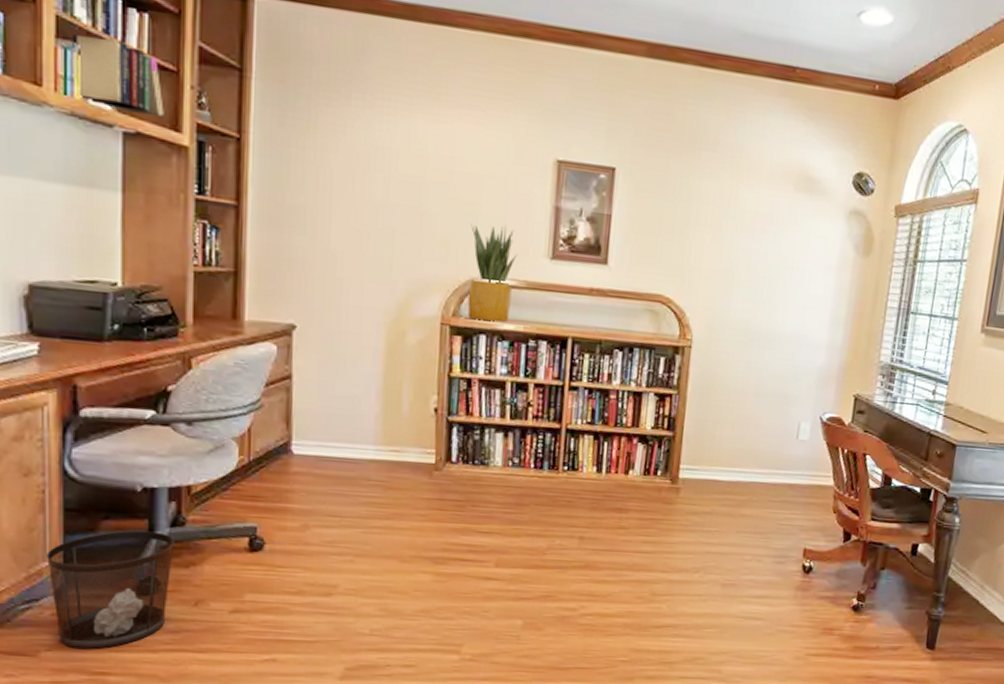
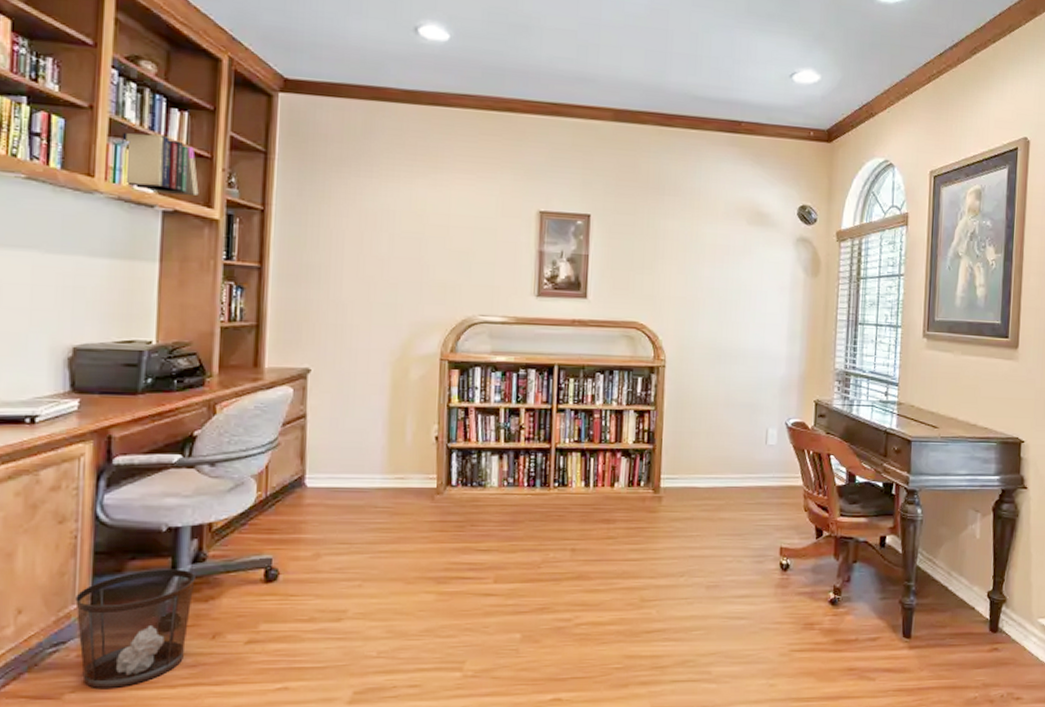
planter: present [467,223,518,323] -> none [463,269,507,355]

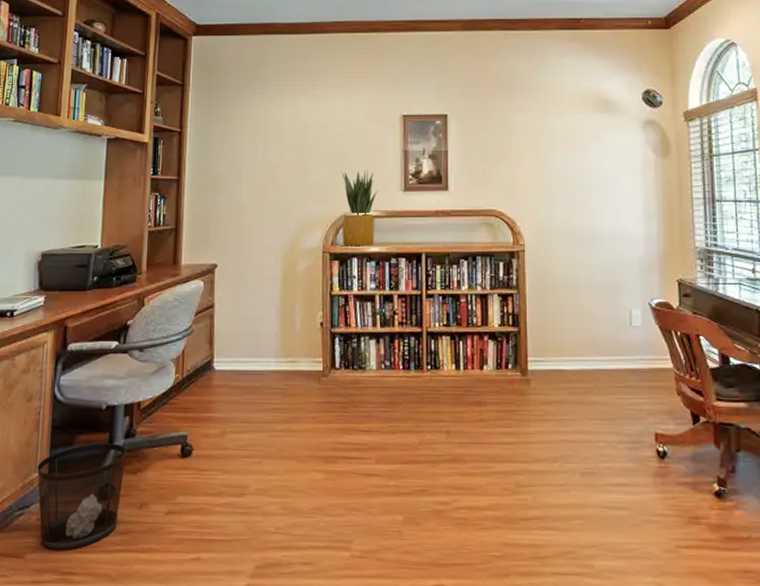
books: present [122,133,199,195] -> none [80,78,134,126]
planter: none [463,269,507,355] -> present [342,168,378,247]

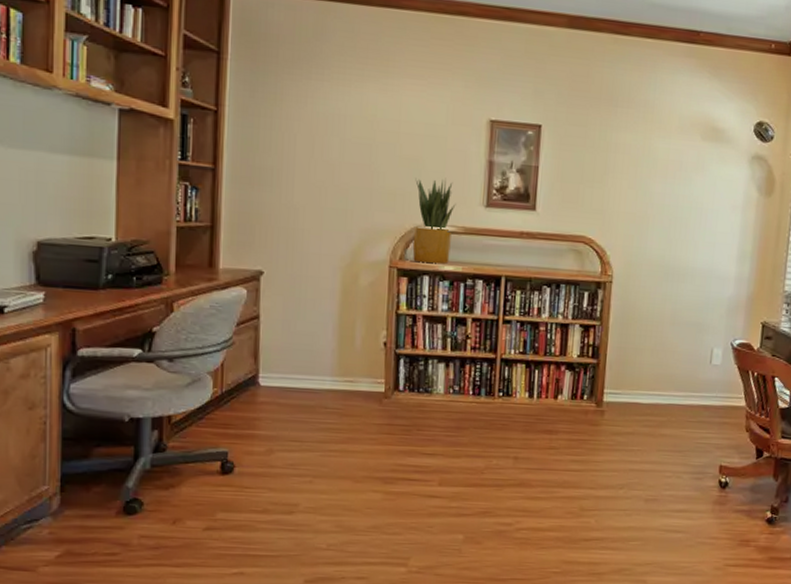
waste bin: present [37,442,127,552] -> none [46,456,157,565]

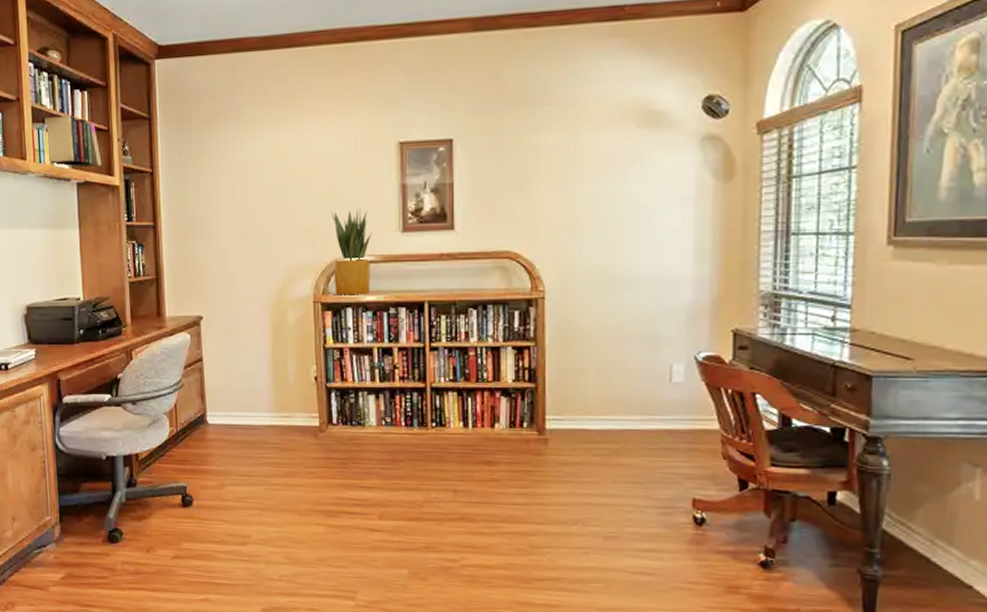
books: none [79,29,154,94] -> present [42,115,102,169]

